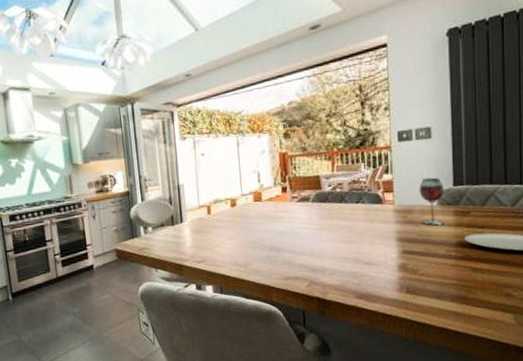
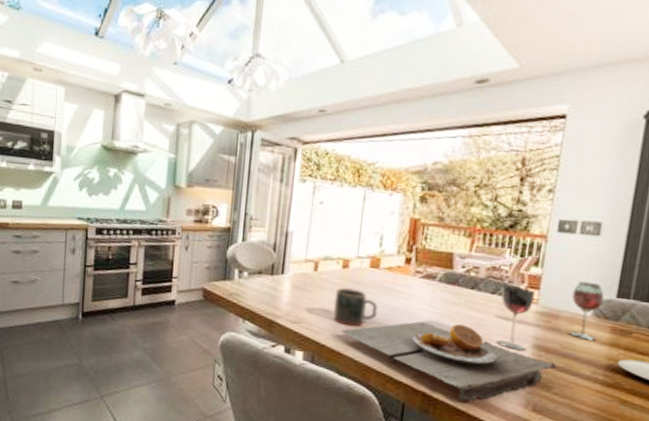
mug: none [229,222,268,255] -> present [333,286,378,326]
plate: none [239,234,418,297] -> present [339,321,556,402]
wineglass: none [363,193,392,246] -> present [496,285,535,351]

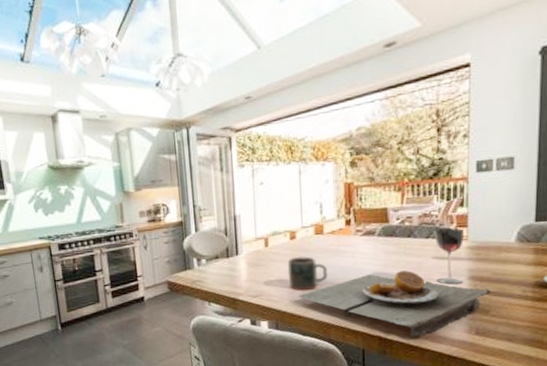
wineglass: present [569,281,605,341] -> none [496,212,525,264]

